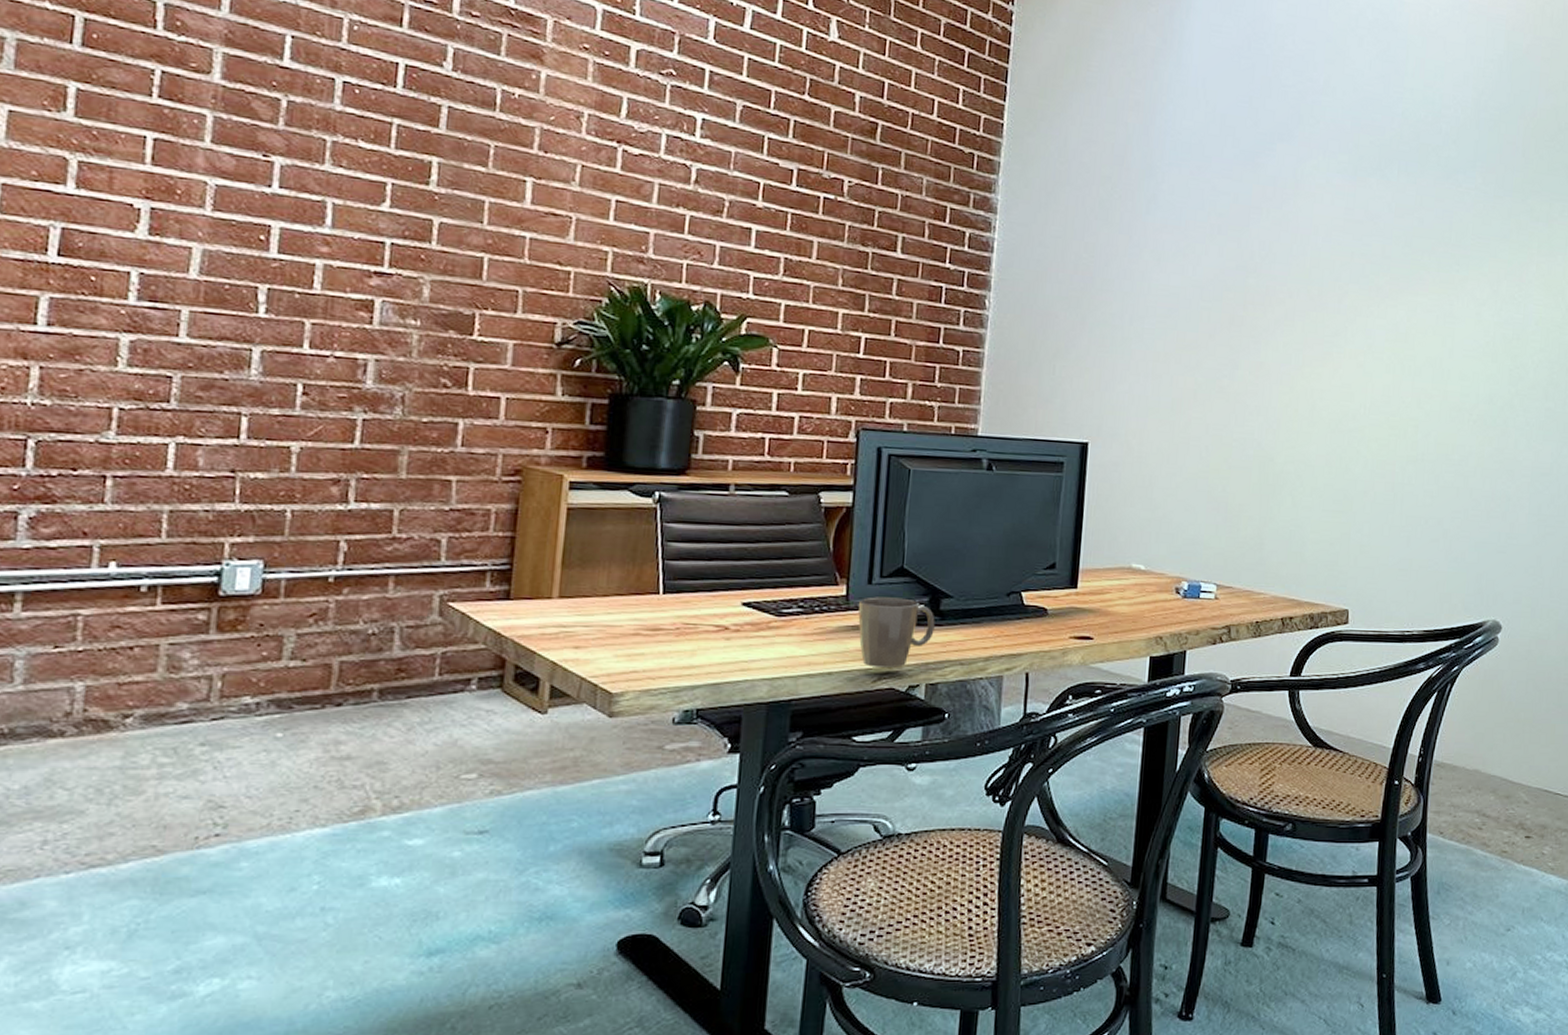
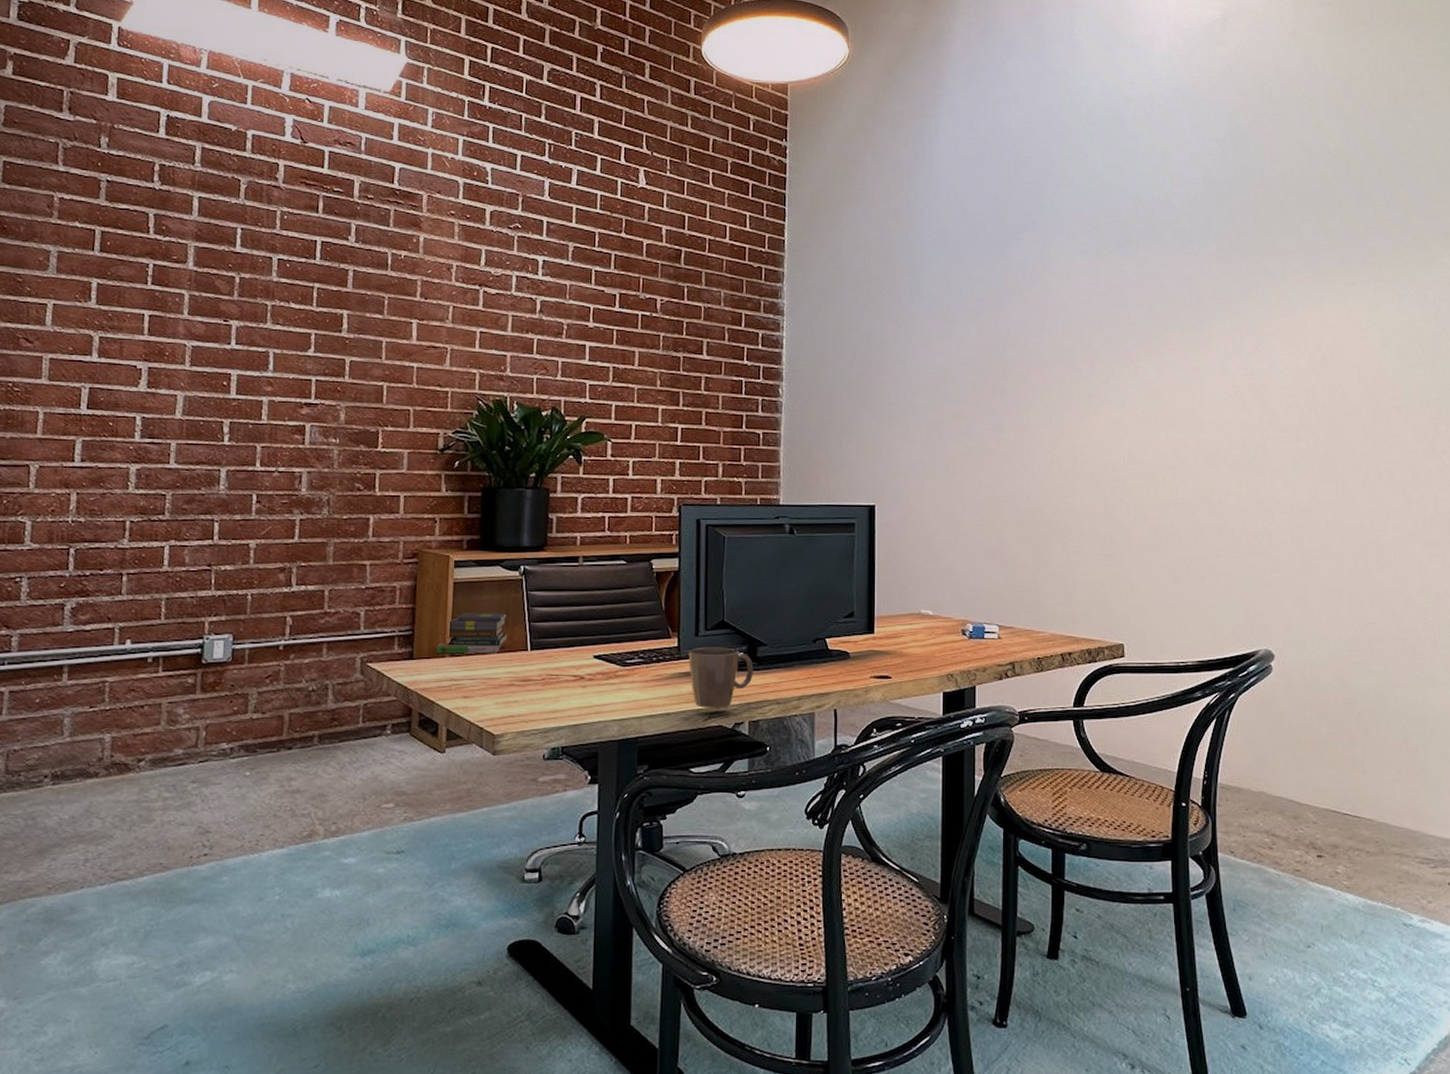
books: none [542,545,635,596] -> present [437,612,508,654]

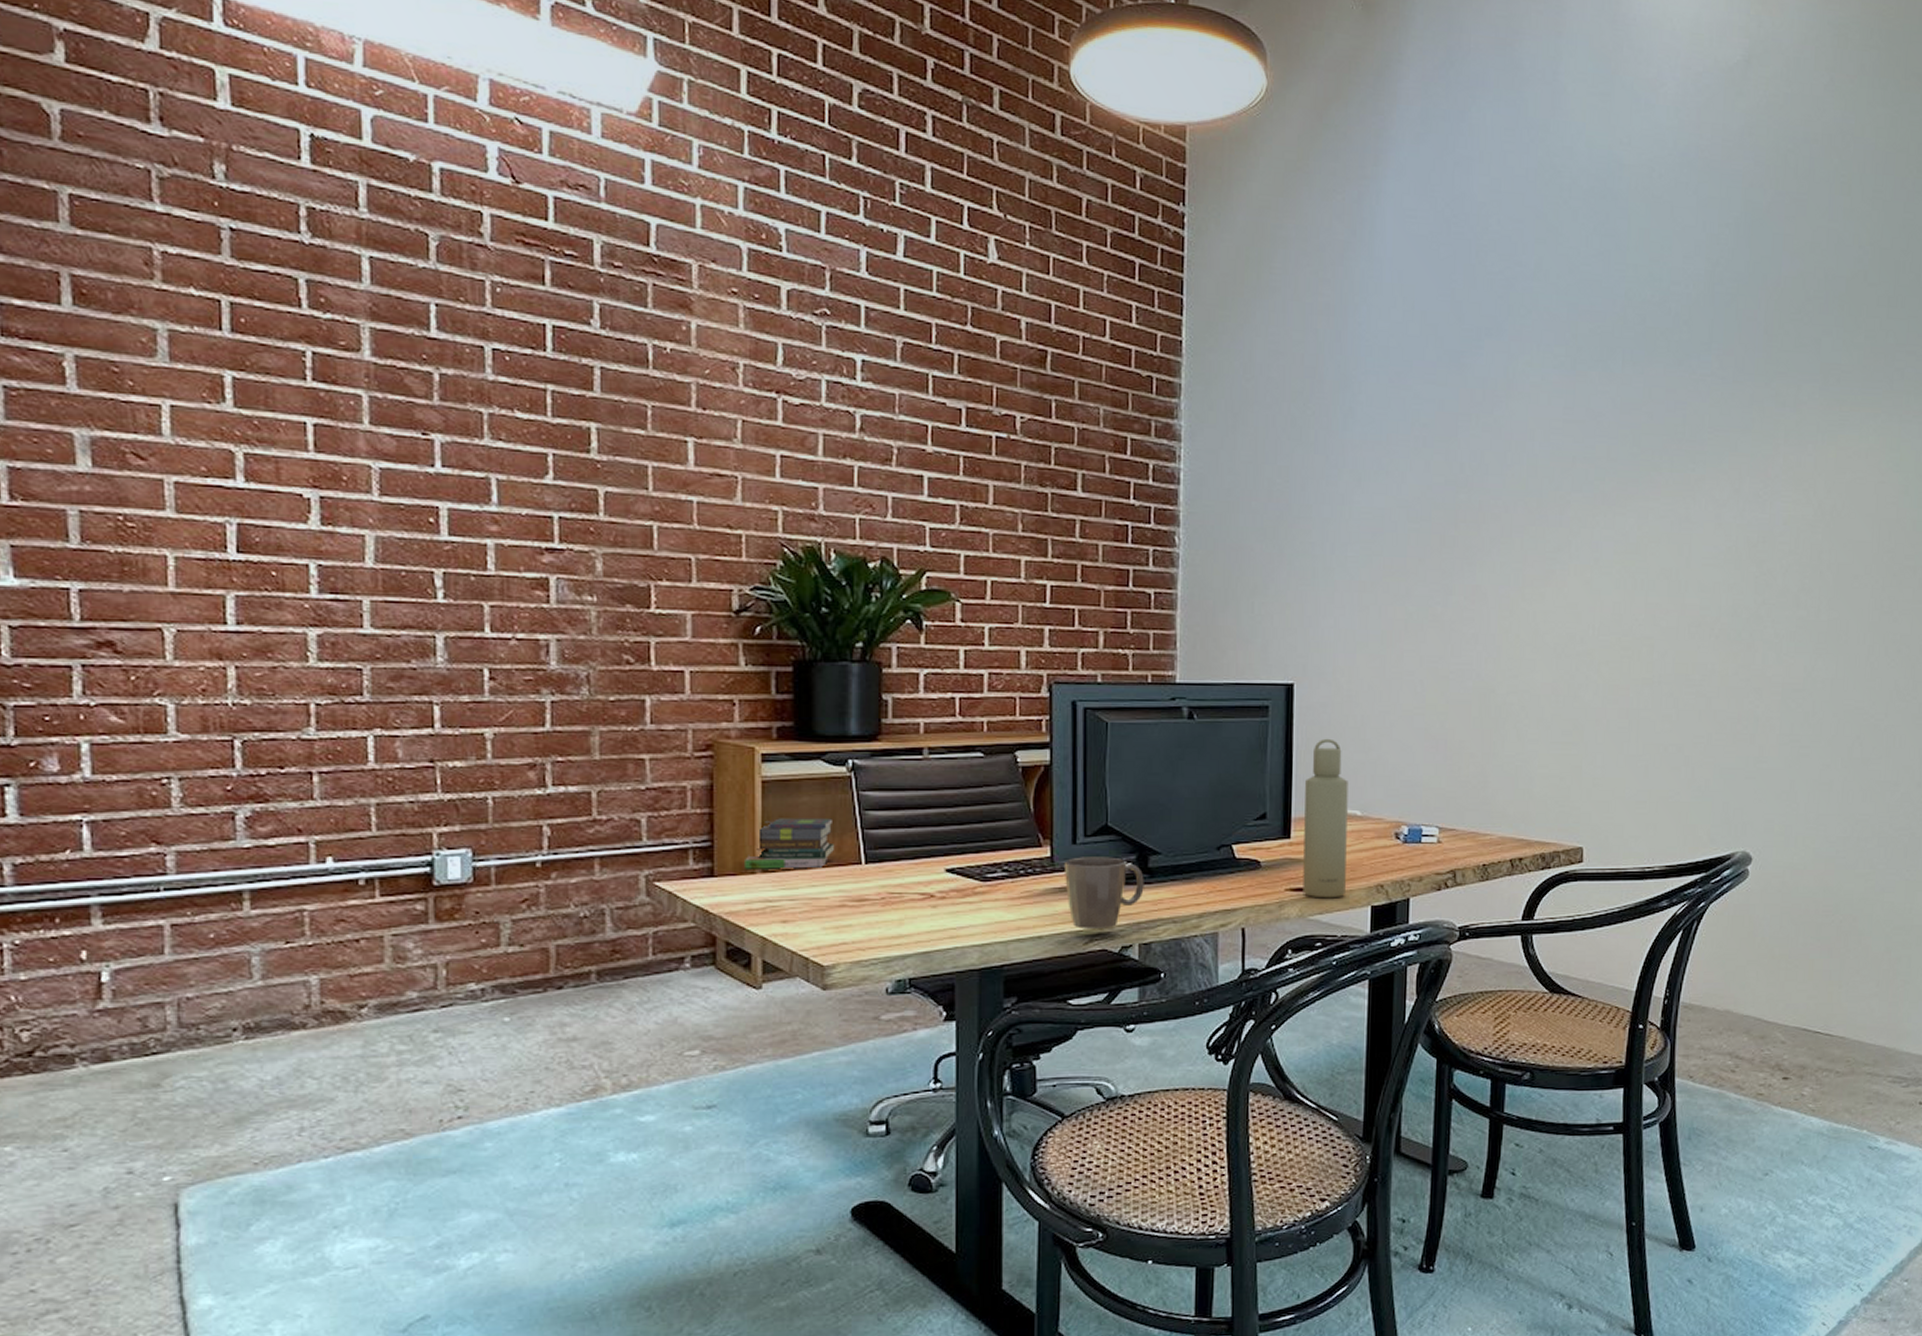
bottle: none [885,550,922,685] -> present [1303,738,1348,899]

